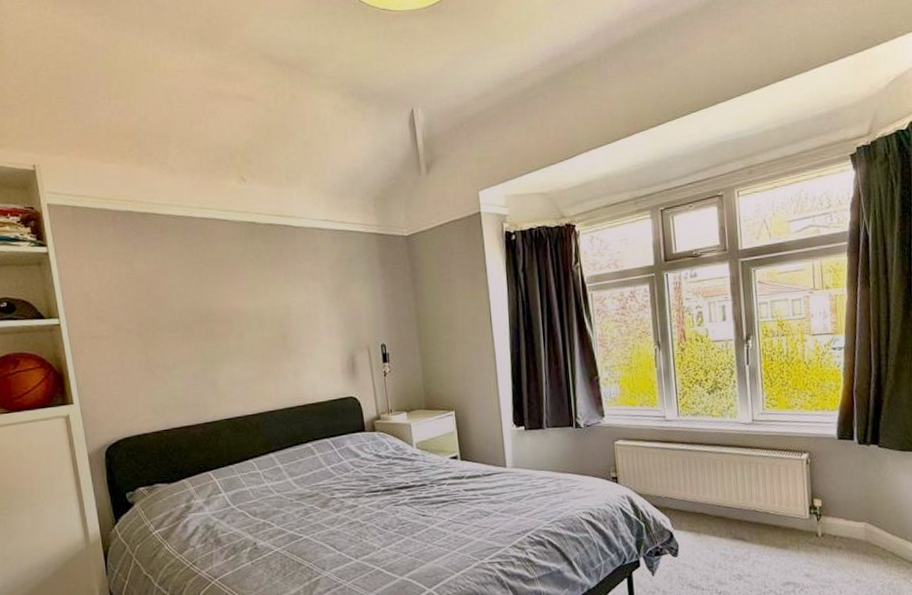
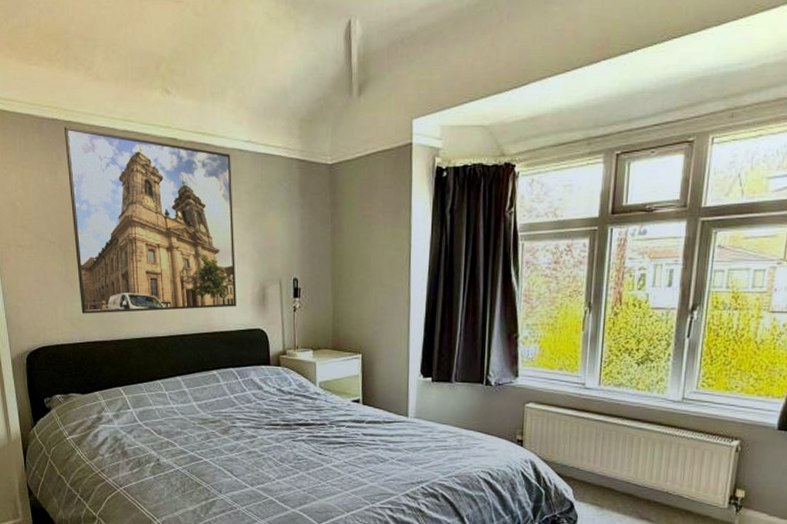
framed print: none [139,217,326,400] -> present [64,126,236,314]

